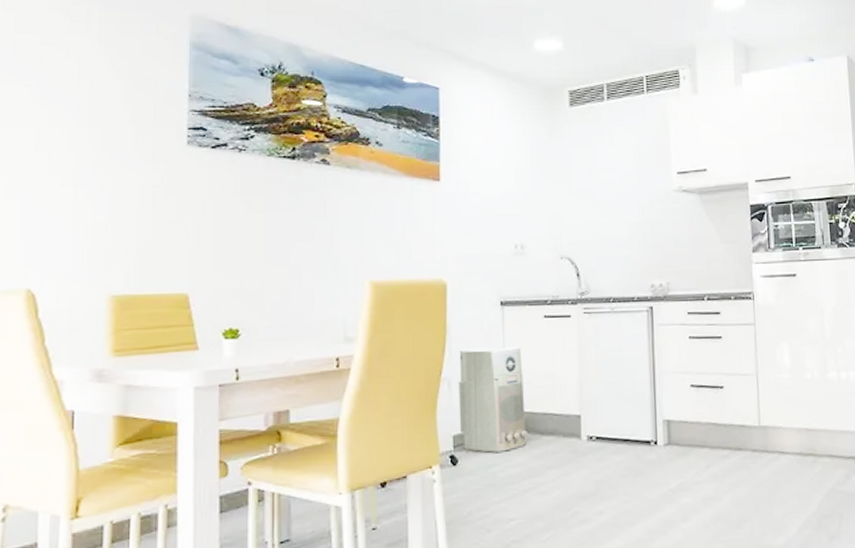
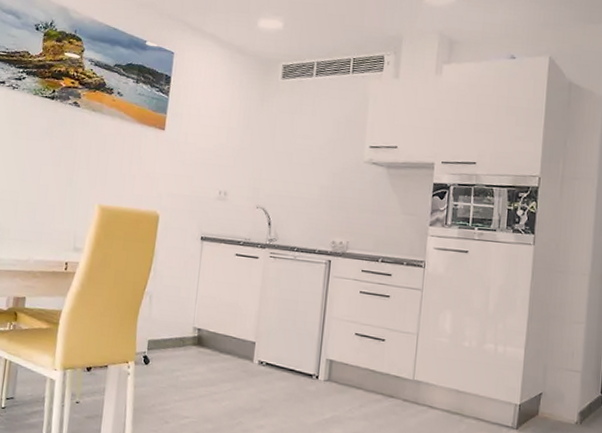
air purifier: present [458,347,528,453] -> none [155,271,213,361]

